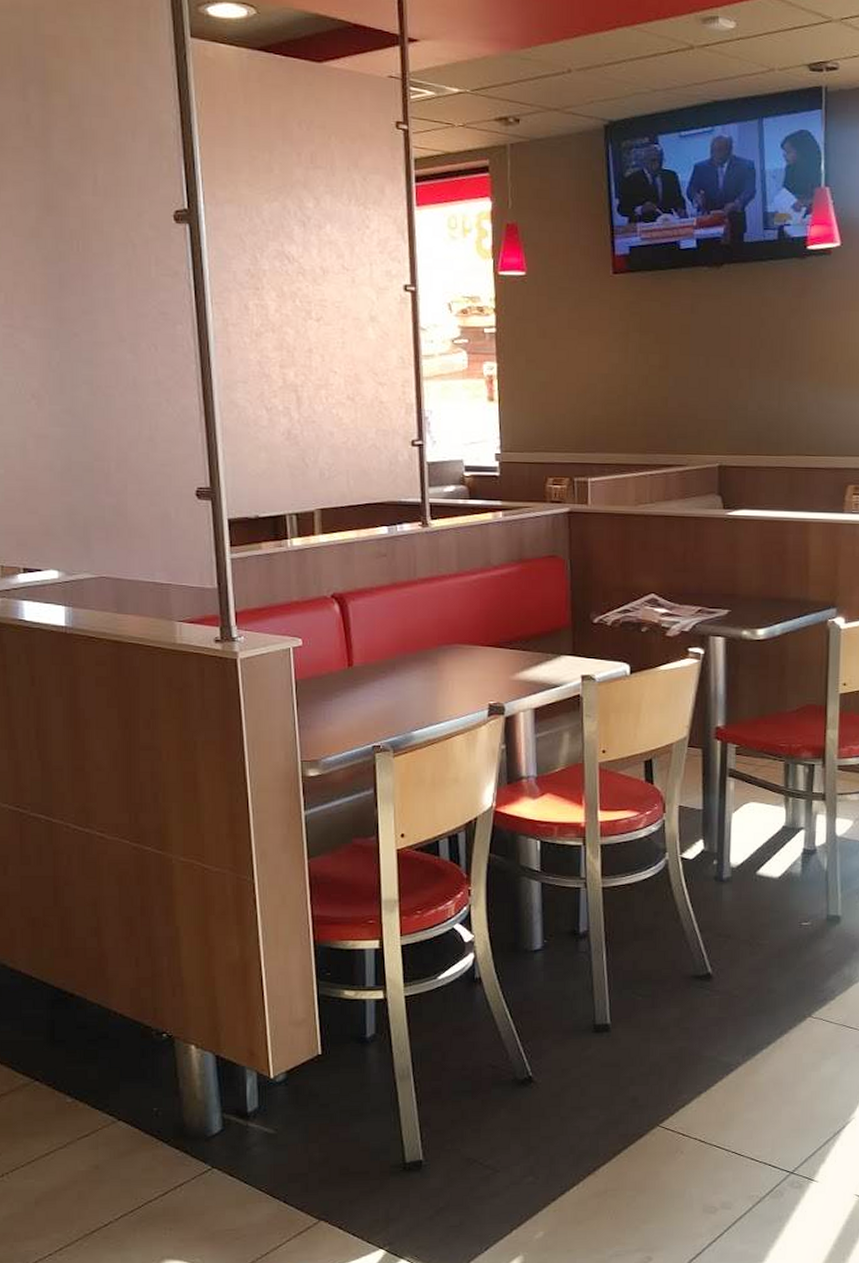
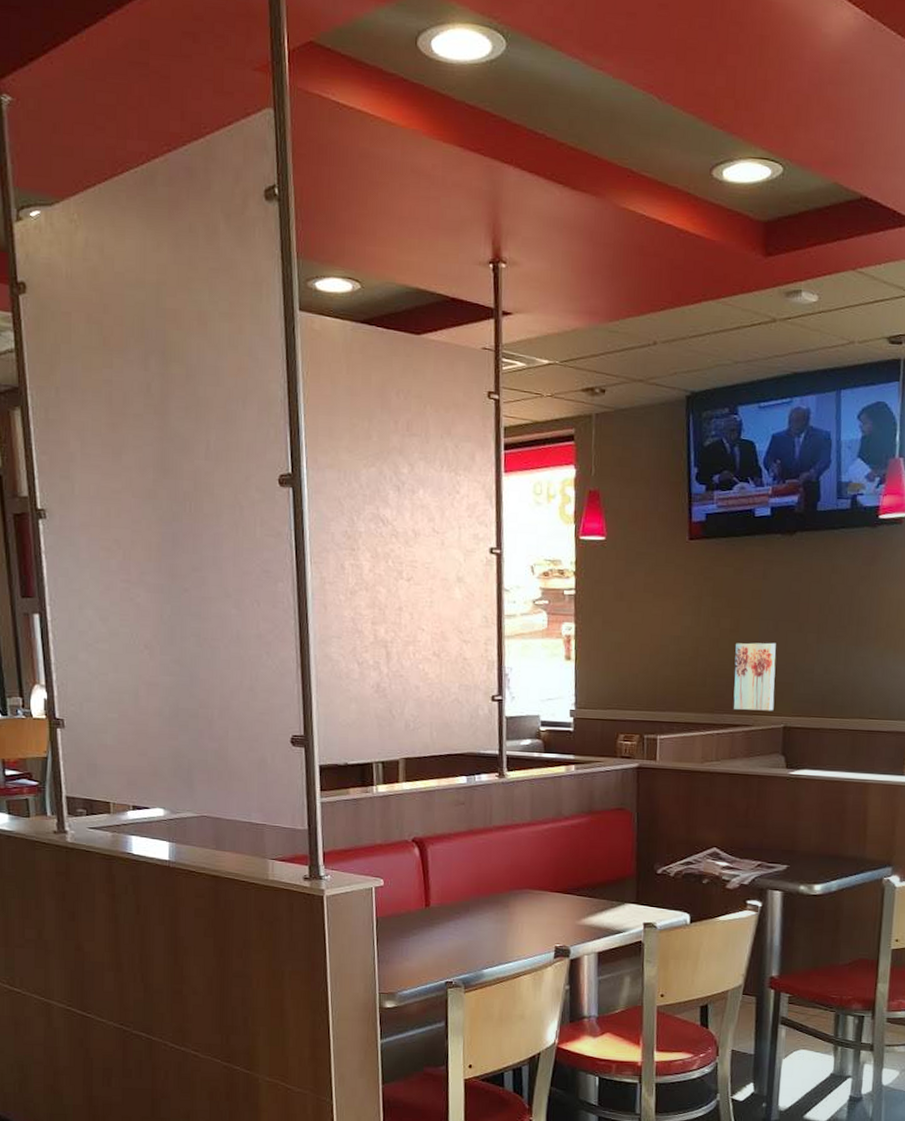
wall art: none [665,379,708,450] -> present [733,642,776,711]

